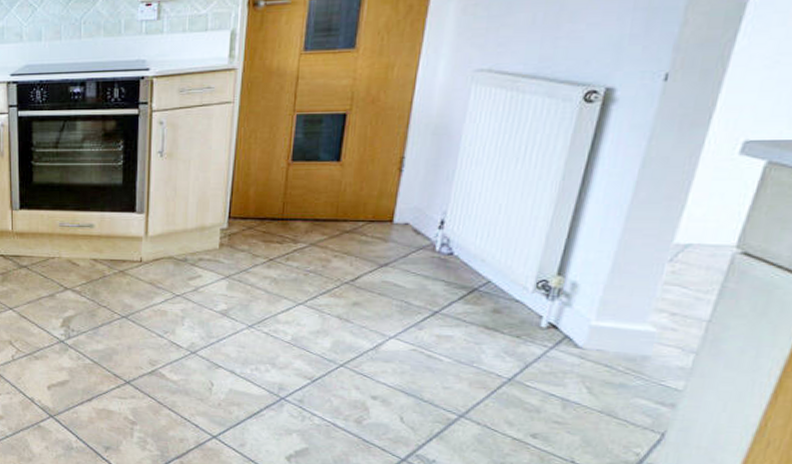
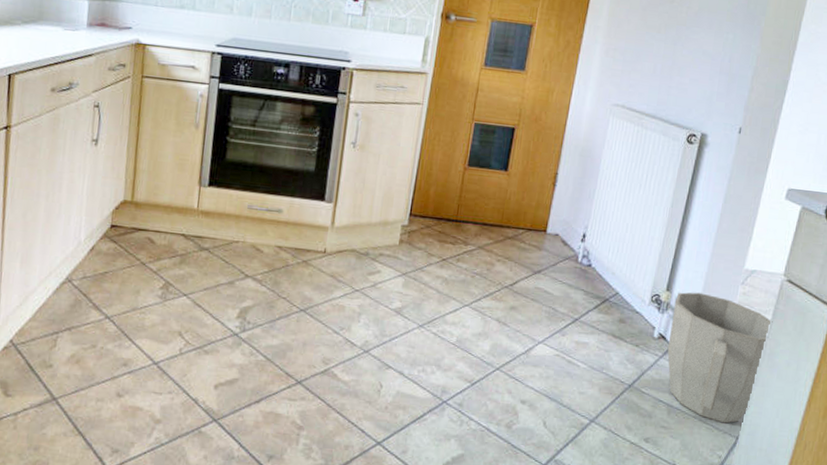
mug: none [560,274,718,419] -> present [667,292,773,424]

